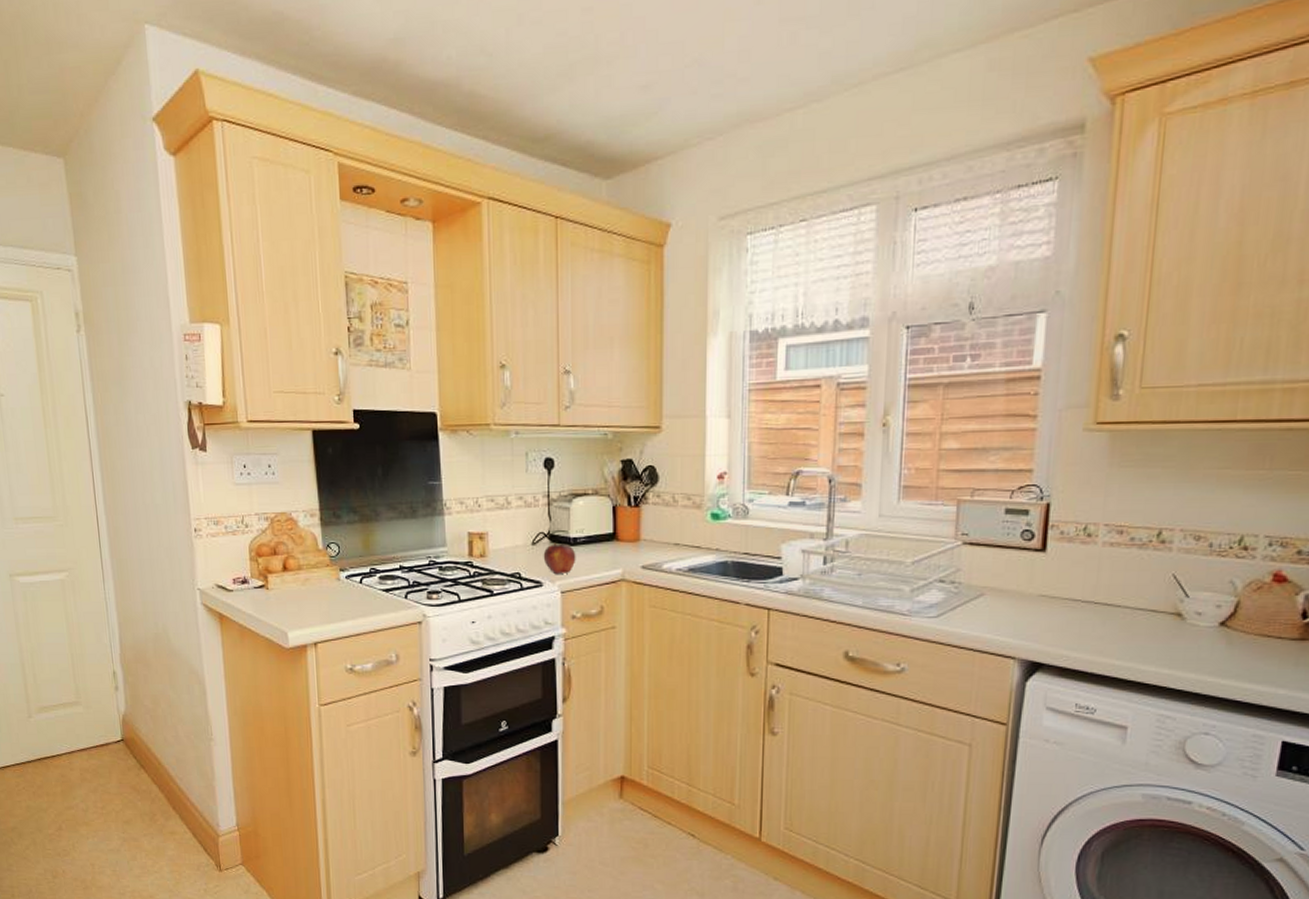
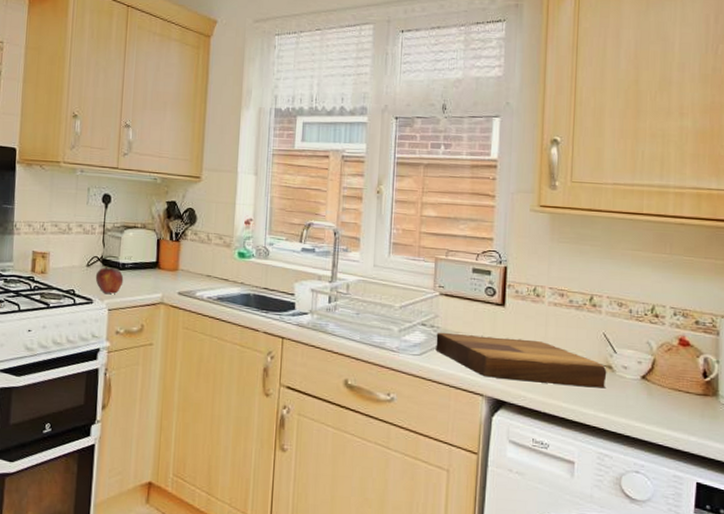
cutting board: none [956,588,1175,640] -> present [435,332,607,389]

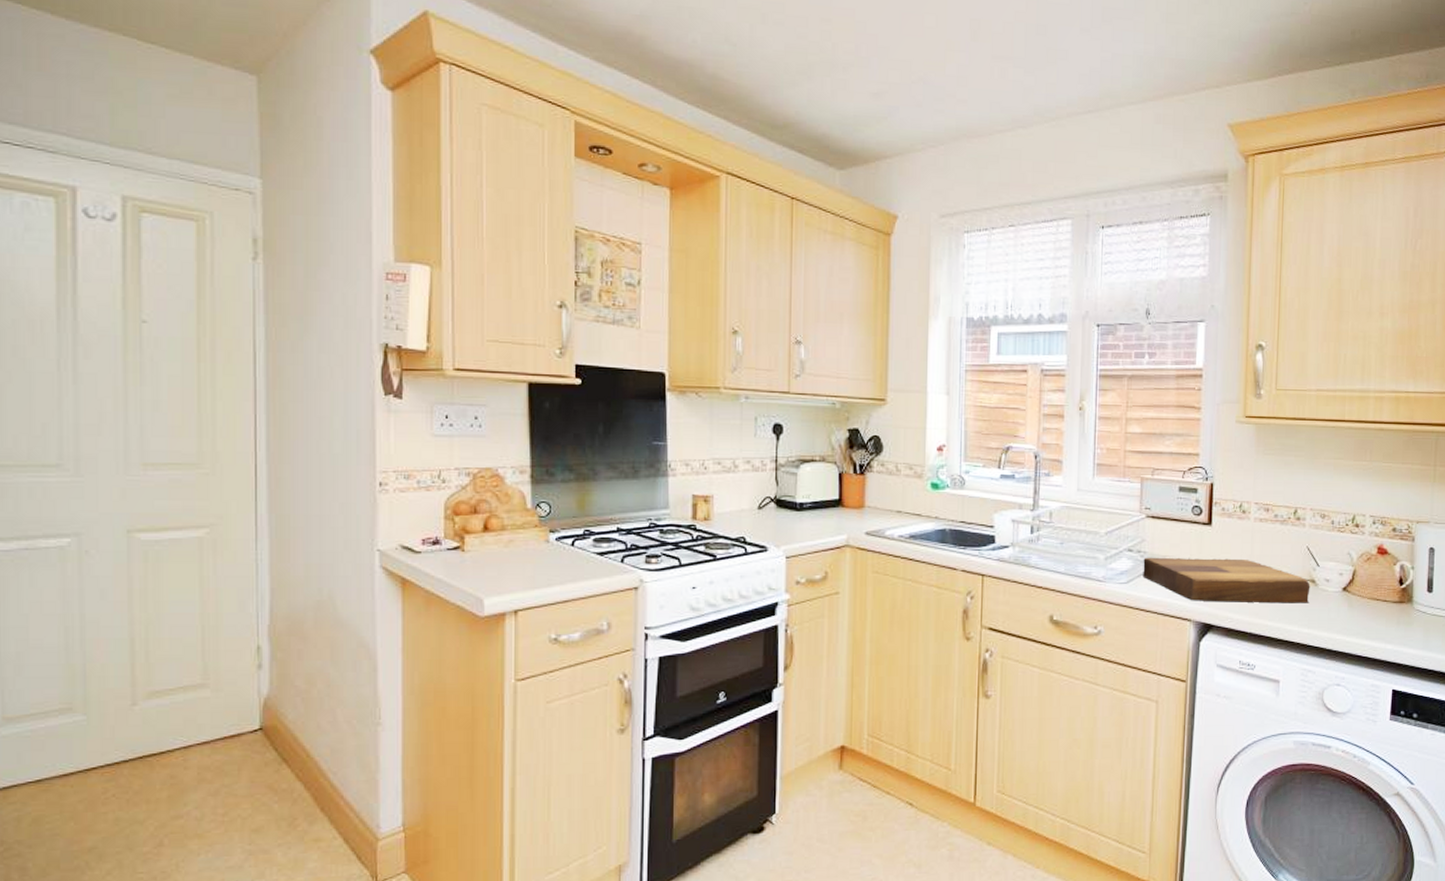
fruit: present [95,266,124,294] -> none [769,507,802,538]

